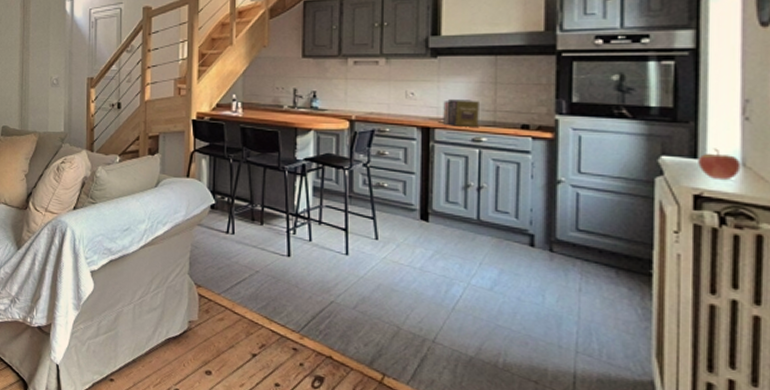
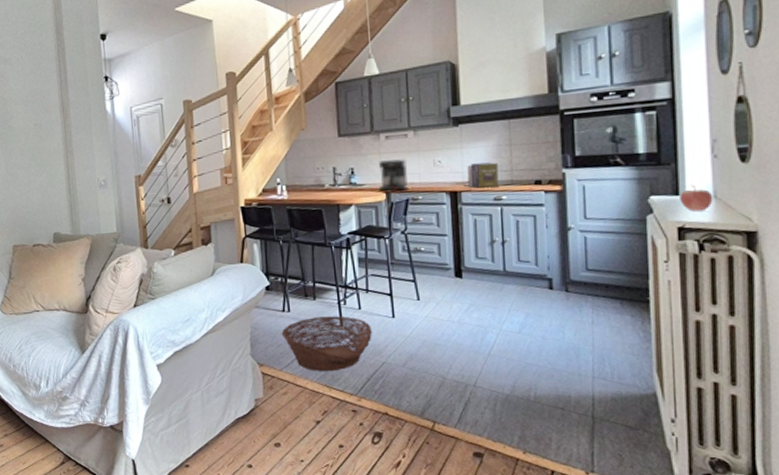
basket: none [223,243,323,303] -> present [281,316,373,372]
coffee maker: none [343,87,376,120] -> present [379,159,409,191]

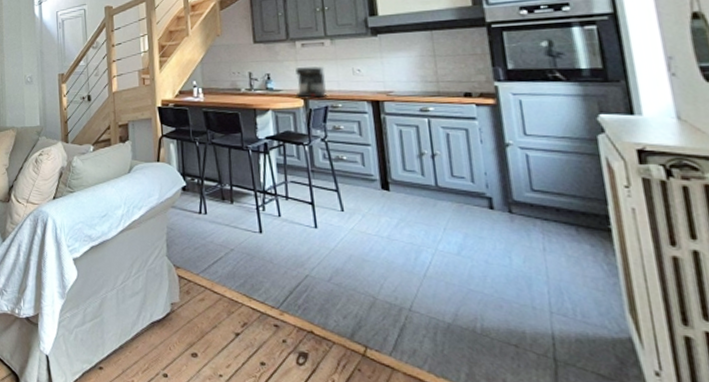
basket: present [281,316,373,372] -> none [198,222,295,281]
books: present [467,162,499,188] -> none [388,72,425,99]
fruit: present [680,184,713,213] -> none [635,104,677,135]

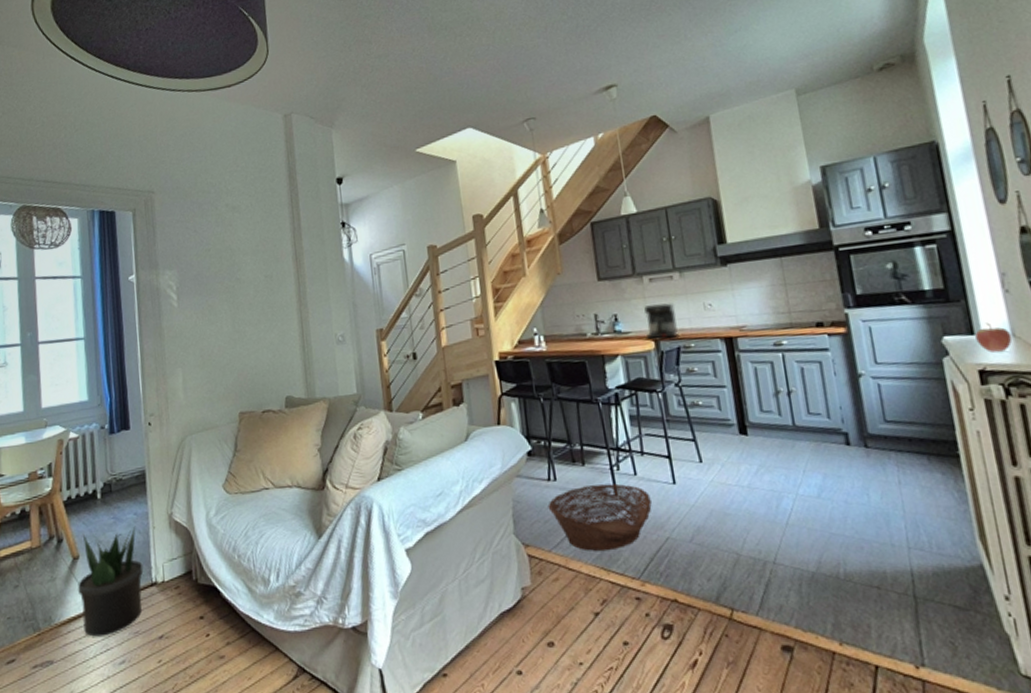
basket: none [198,222,295,281] -> present [548,483,653,552]
fruit: none [635,104,677,135] -> present [975,322,1013,353]

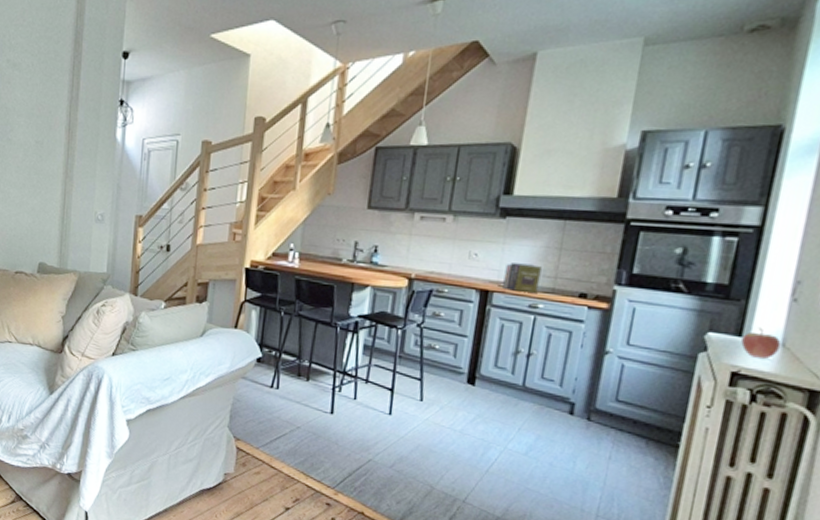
basket: present [548,483,653,552] -> none [265,399,365,460]
coffee maker: present [644,303,679,339] -> none [402,243,440,280]
books: none [740,304,778,333] -> present [503,263,542,294]

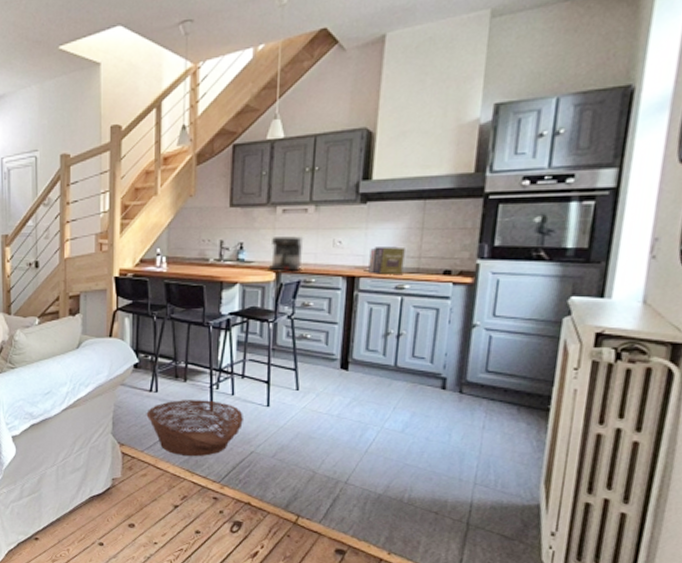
basket: none [265,399,365,460] -> present [146,400,245,457]
coffee maker: none [402,243,440,280] -> present [269,236,304,271]
fruit: present [741,327,782,360] -> none [604,287,643,318]

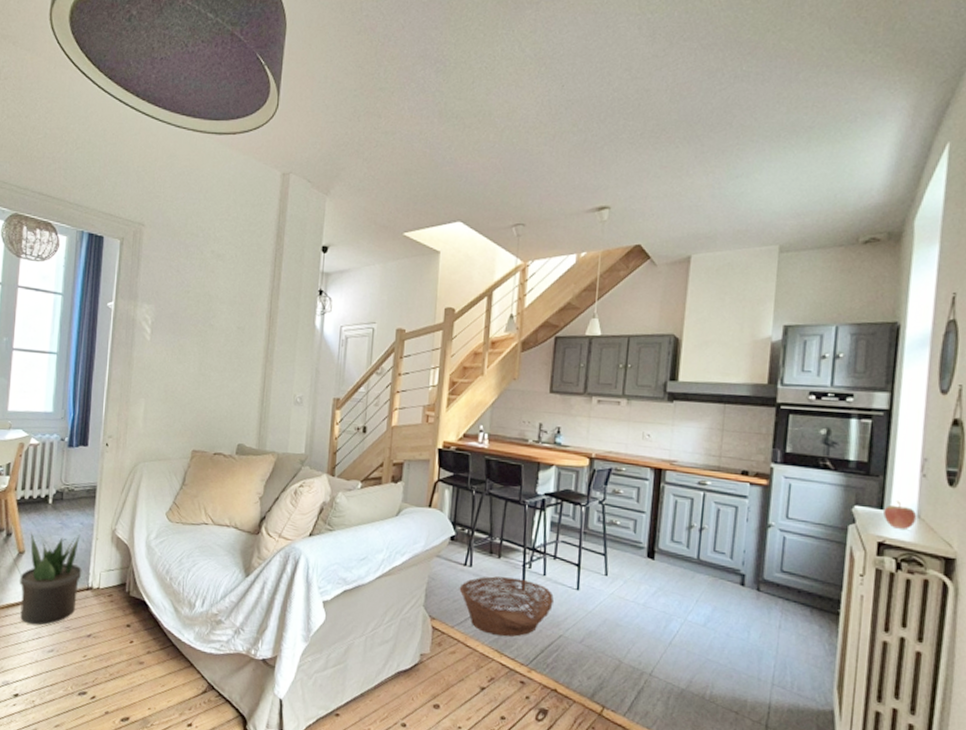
coffee maker: present [269,236,304,271] -> none [583,425,616,459]
books: present [368,246,405,276] -> none [674,443,707,472]
fruit: none [604,287,643,318] -> present [883,500,917,531]

